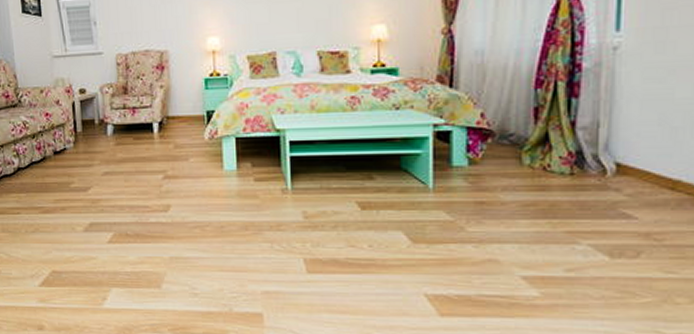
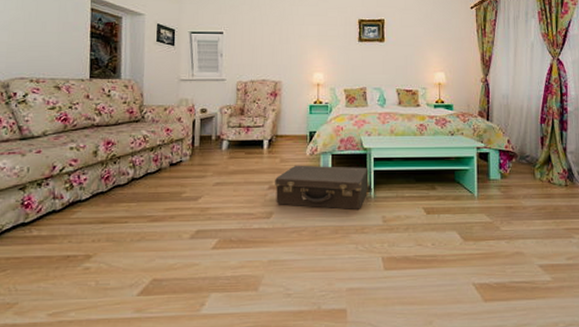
suitcase: none [170,151,284,203] -> present [275,165,369,209]

